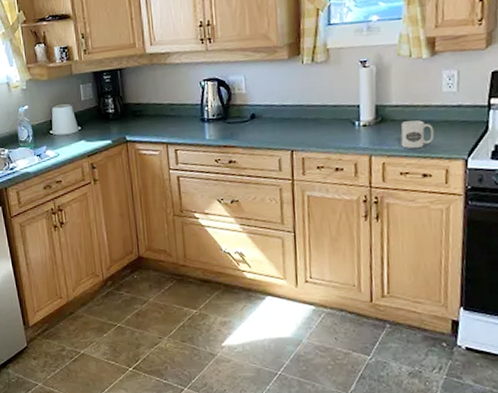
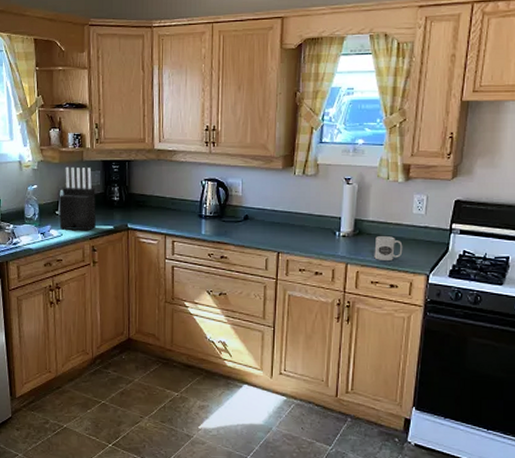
knife block: none [51,81,93,150] -> present [58,166,96,231]

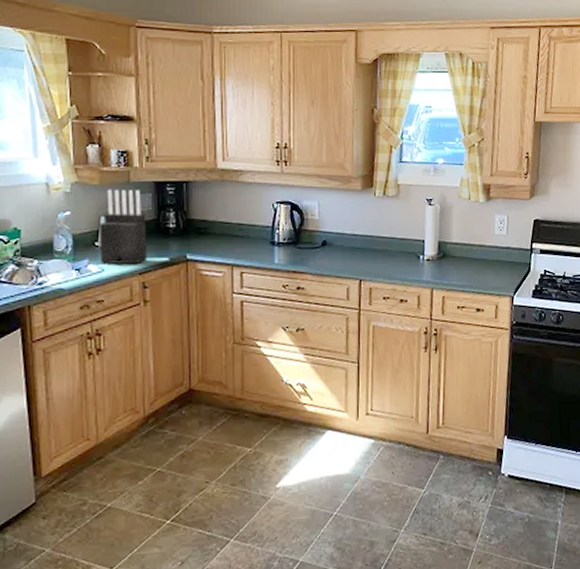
mug: present [374,236,403,262] -> none [459,258,487,285]

